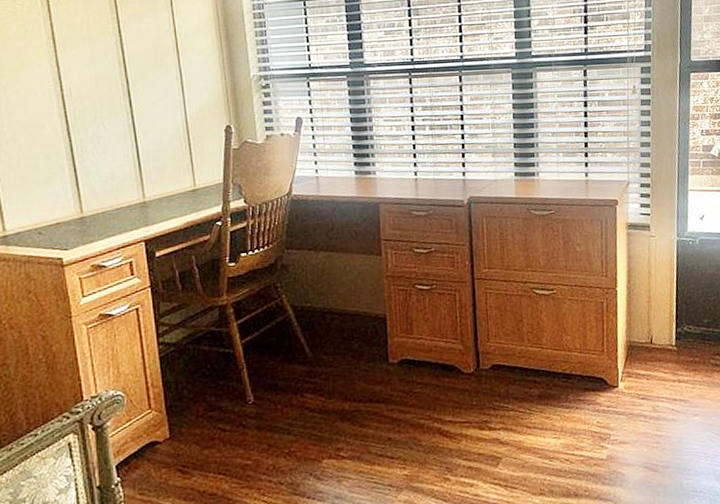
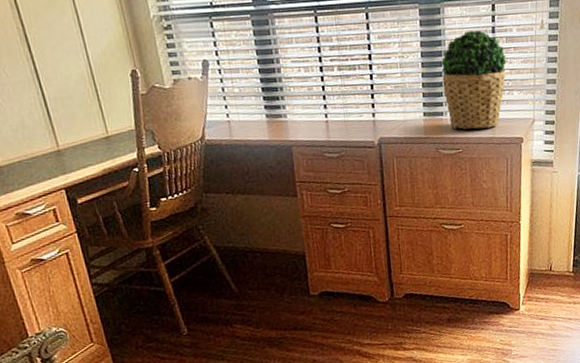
potted plant: none [533,94,599,190] -> present [441,30,507,130]

